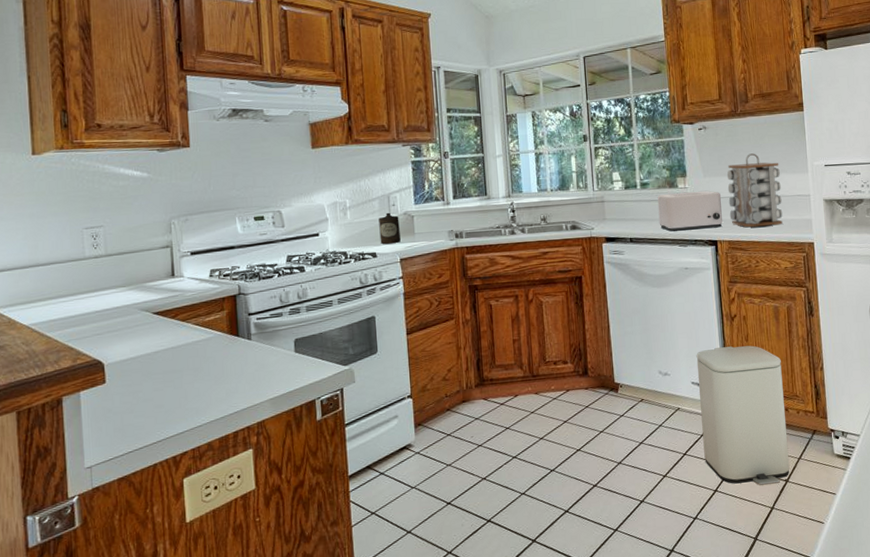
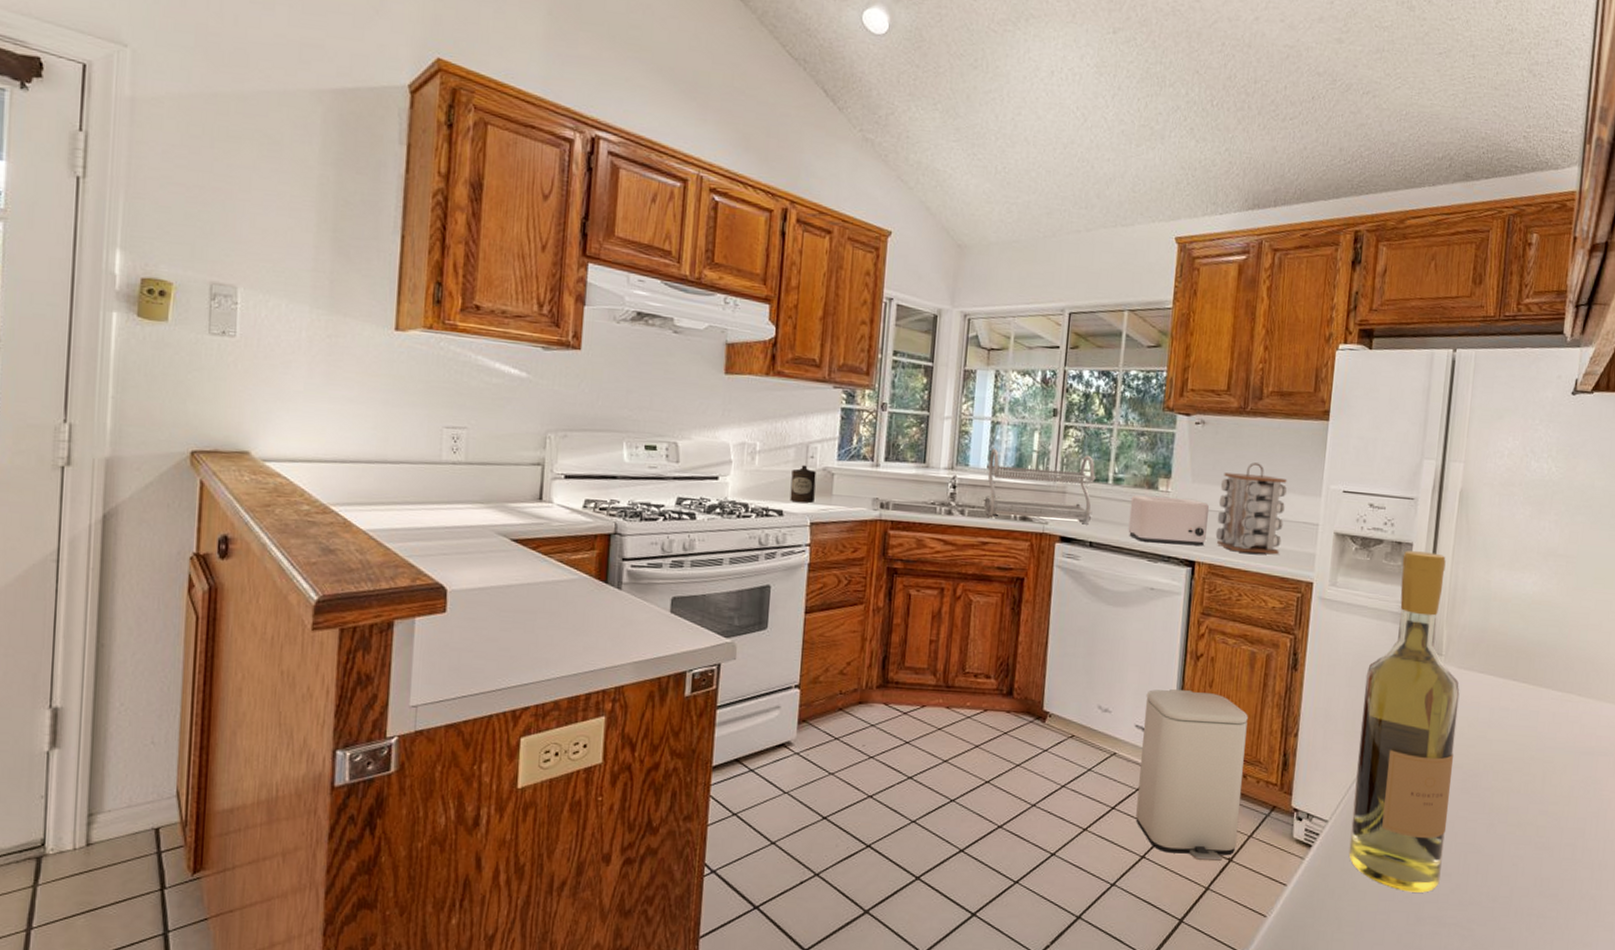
dish rack: none [537,168,628,232] -> present [982,448,1096,525]

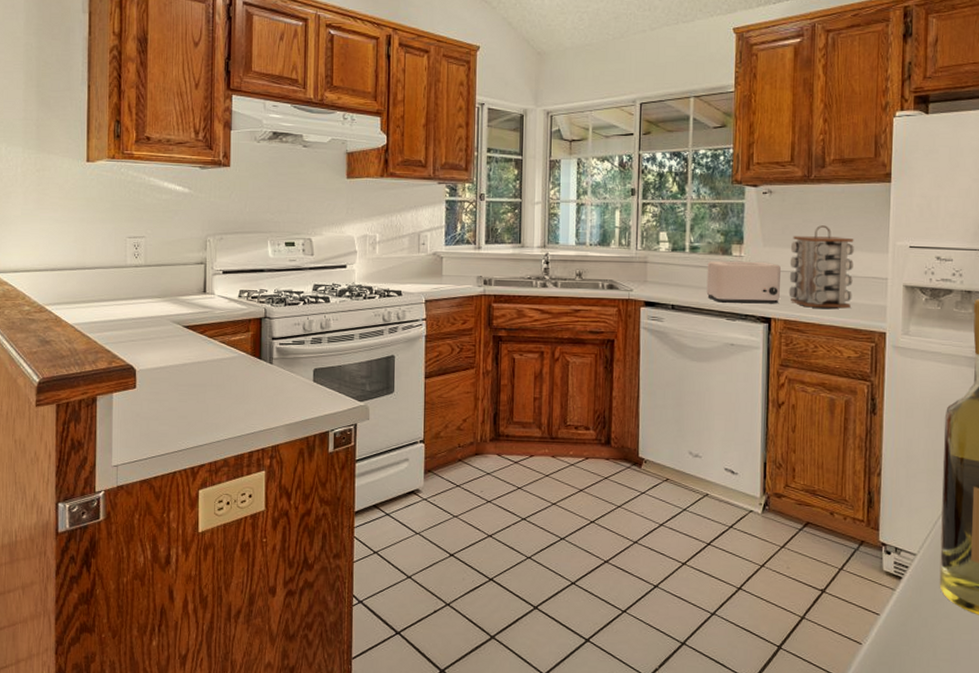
canister: present [790,464,817,503] -> none [406,251,428,283]
dish rack: present [982,448,1096,525] -> none [573,227,674,290]
pedal bin: present [1136,689,1248,862] -> none [731,435,831,593]

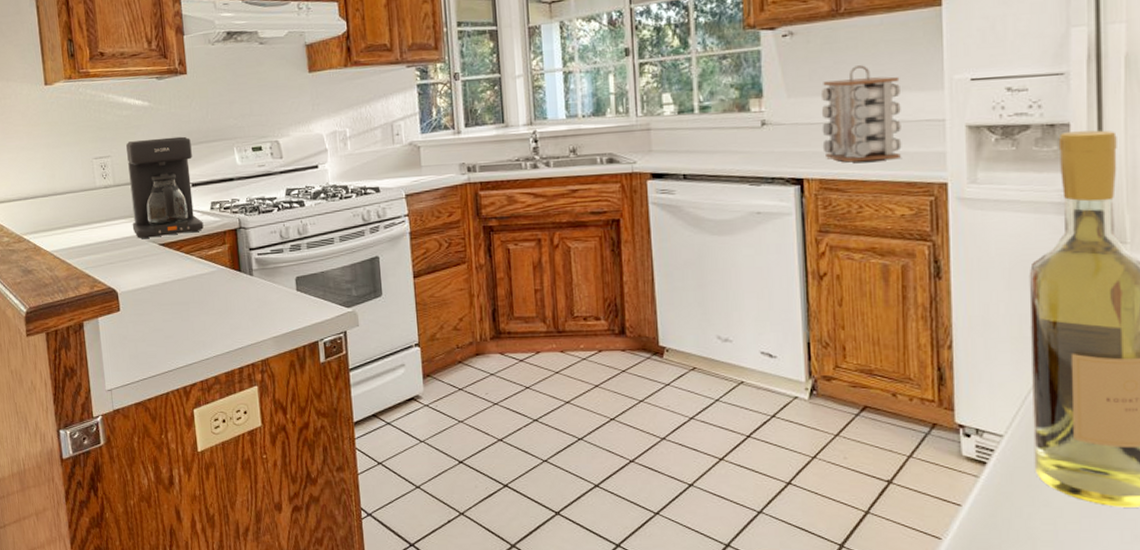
coffee maker: none [158,224,230,319] -> present [126,136,204,238]
toaster: present [706,261,782,304] -> none [721,114,812,168]

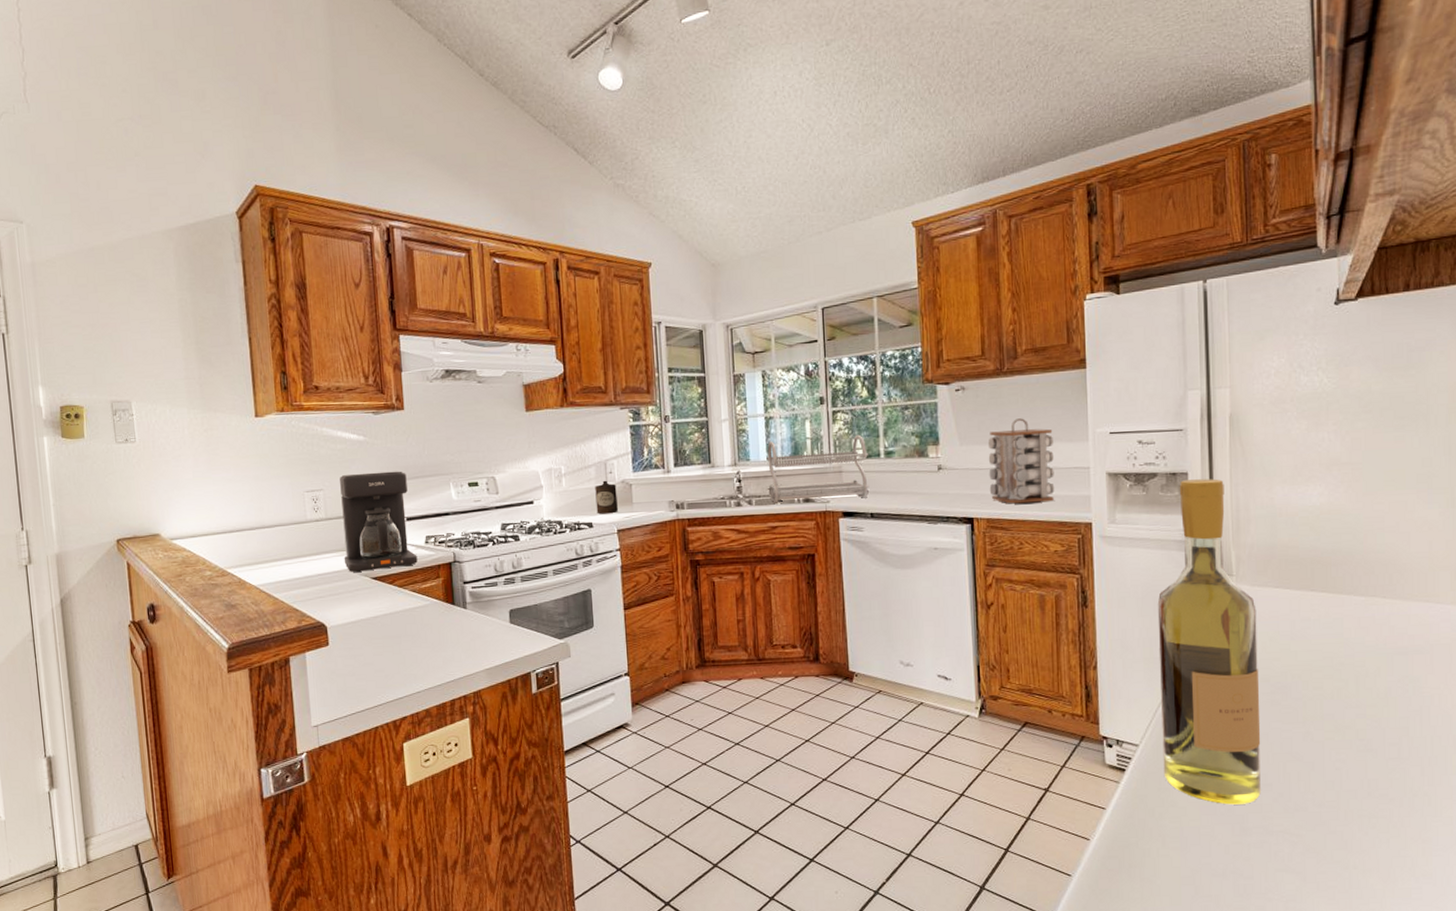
canister: none [381,142,406,177] -> present [595,480,618,513]
dish rack: none [565,88,682,166] -> present [766,434,870,505]

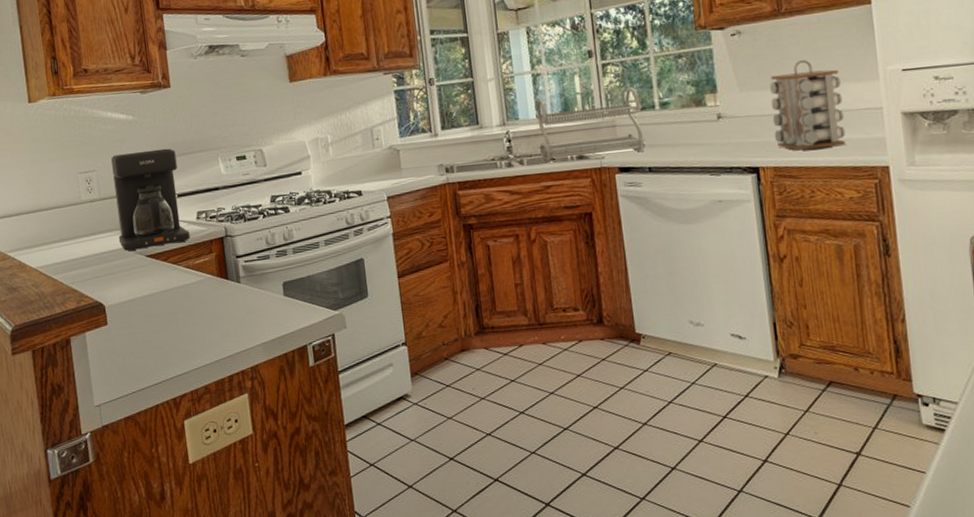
canister: present [595,480,618,513] -> none [362,147,387,181]

